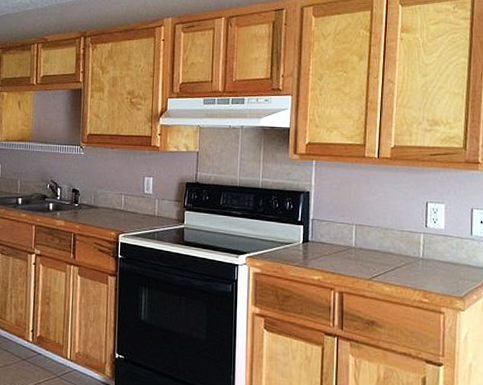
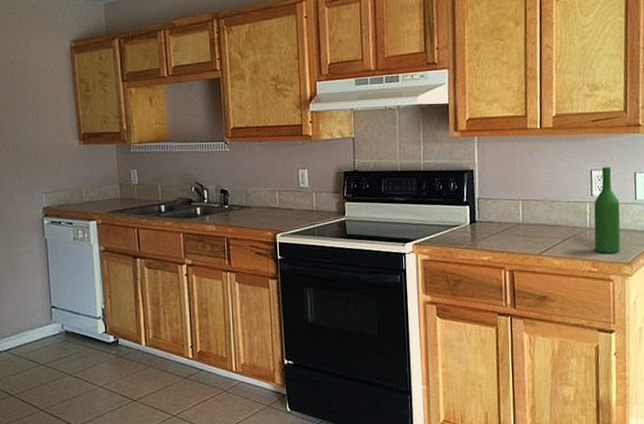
wine bottle: none [426,200,455,286] -> present [593,167,621,253]

